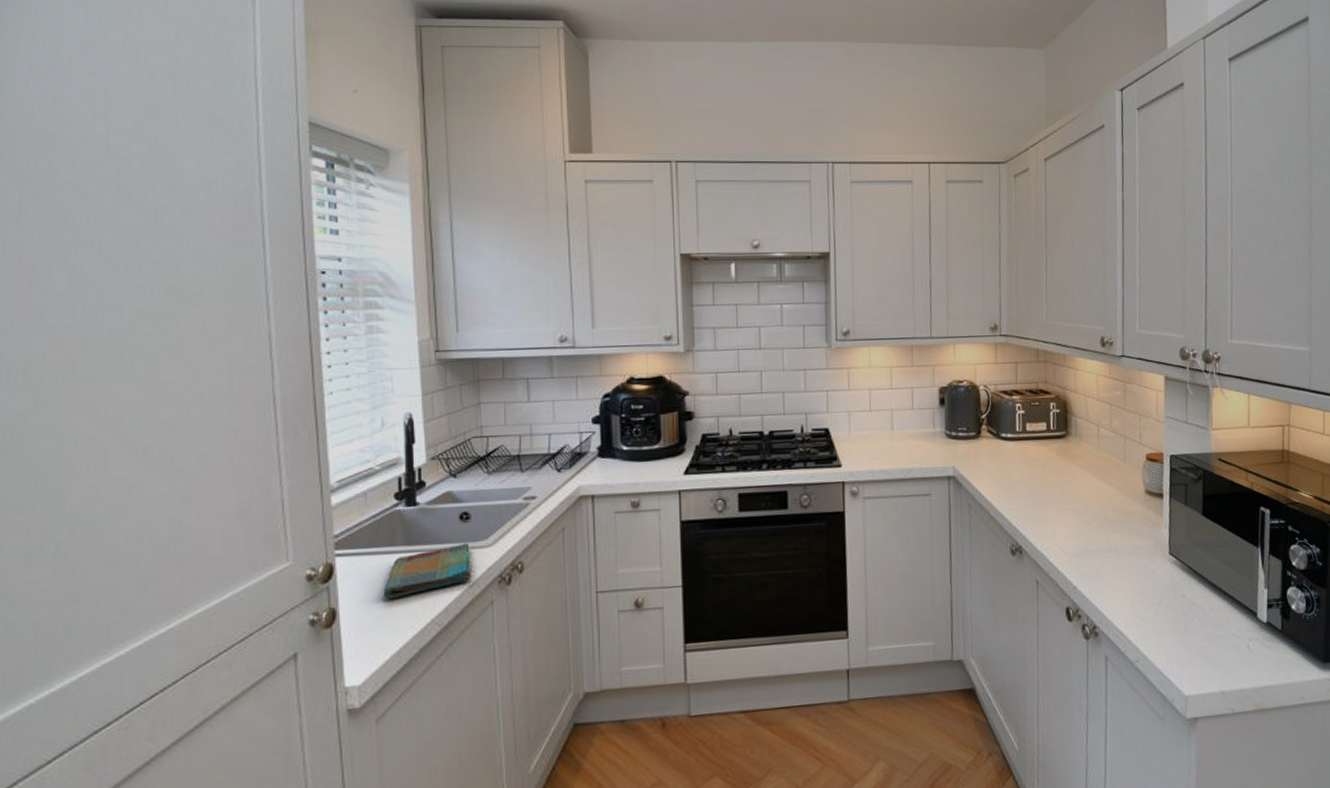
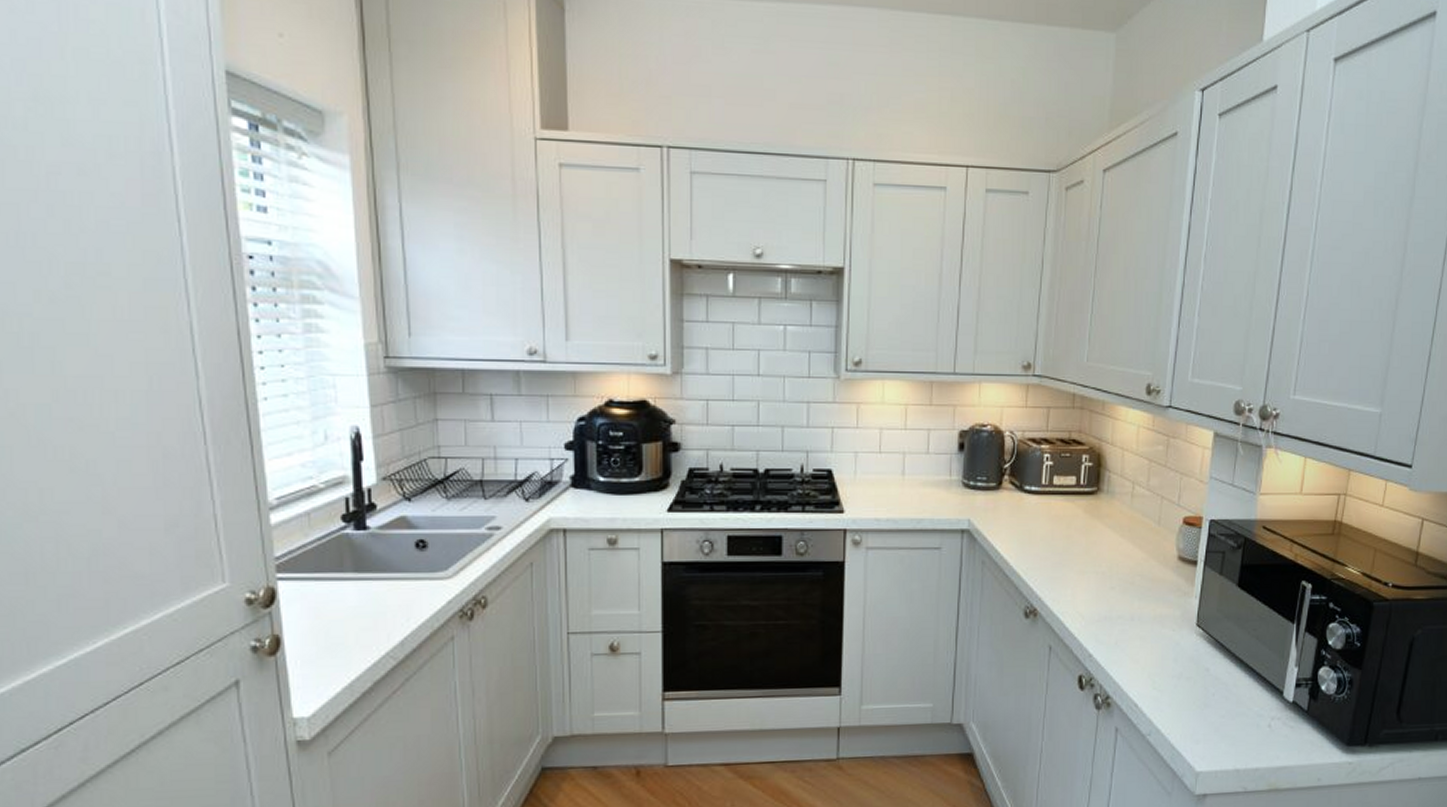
dish towel: present [383,542,471,598] -> none [331,573,429,628]

